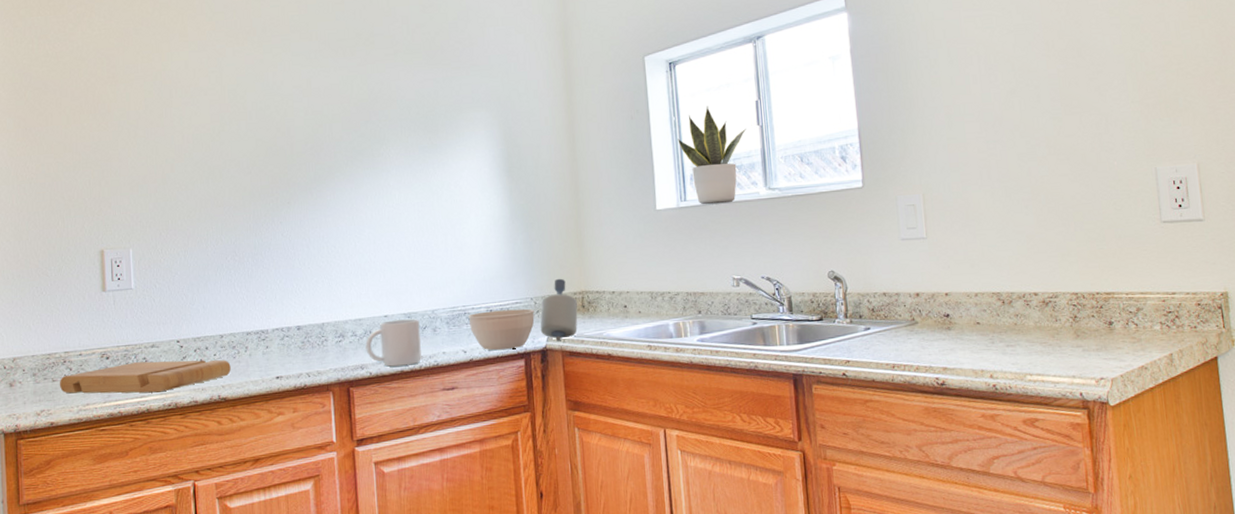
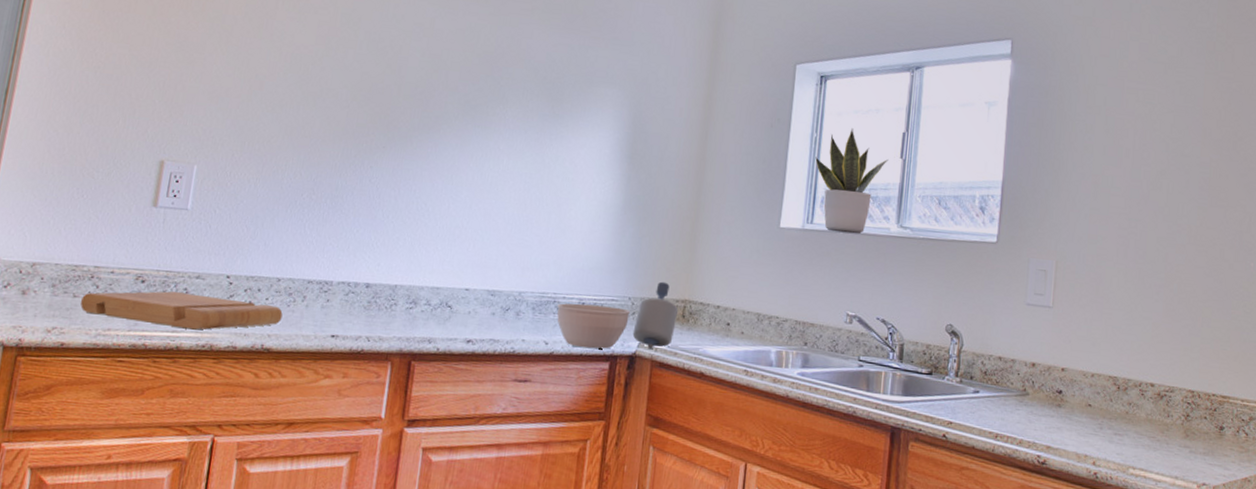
mug: present [365,318,422,367] -> none [437,294,503,348]

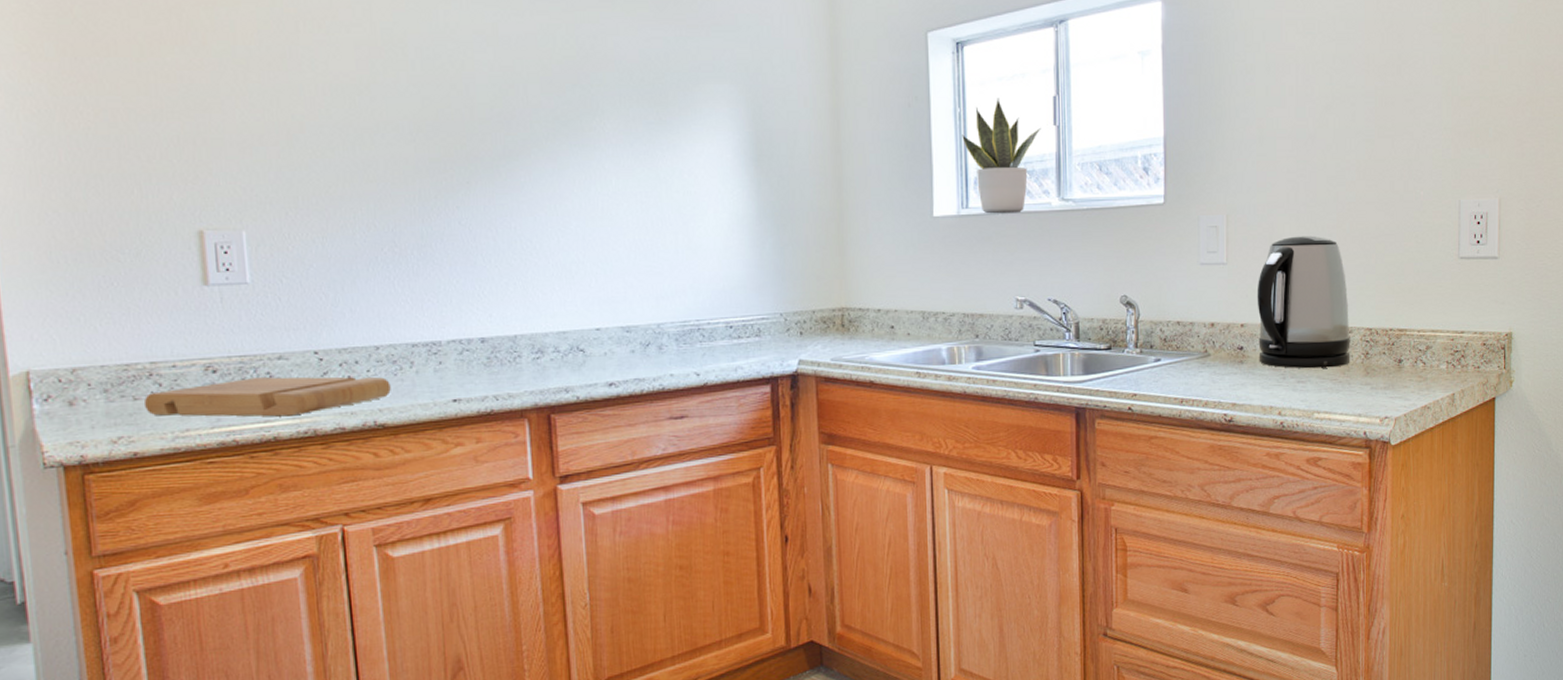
bowl: present [557,303,630,349] -> none [702,325,784,374]
soap dispenser: present [632,281,679,348] -> none [790,291,837,364]
kettle: none [1077,290,1172,425] -> present [1257,236,1350,369]

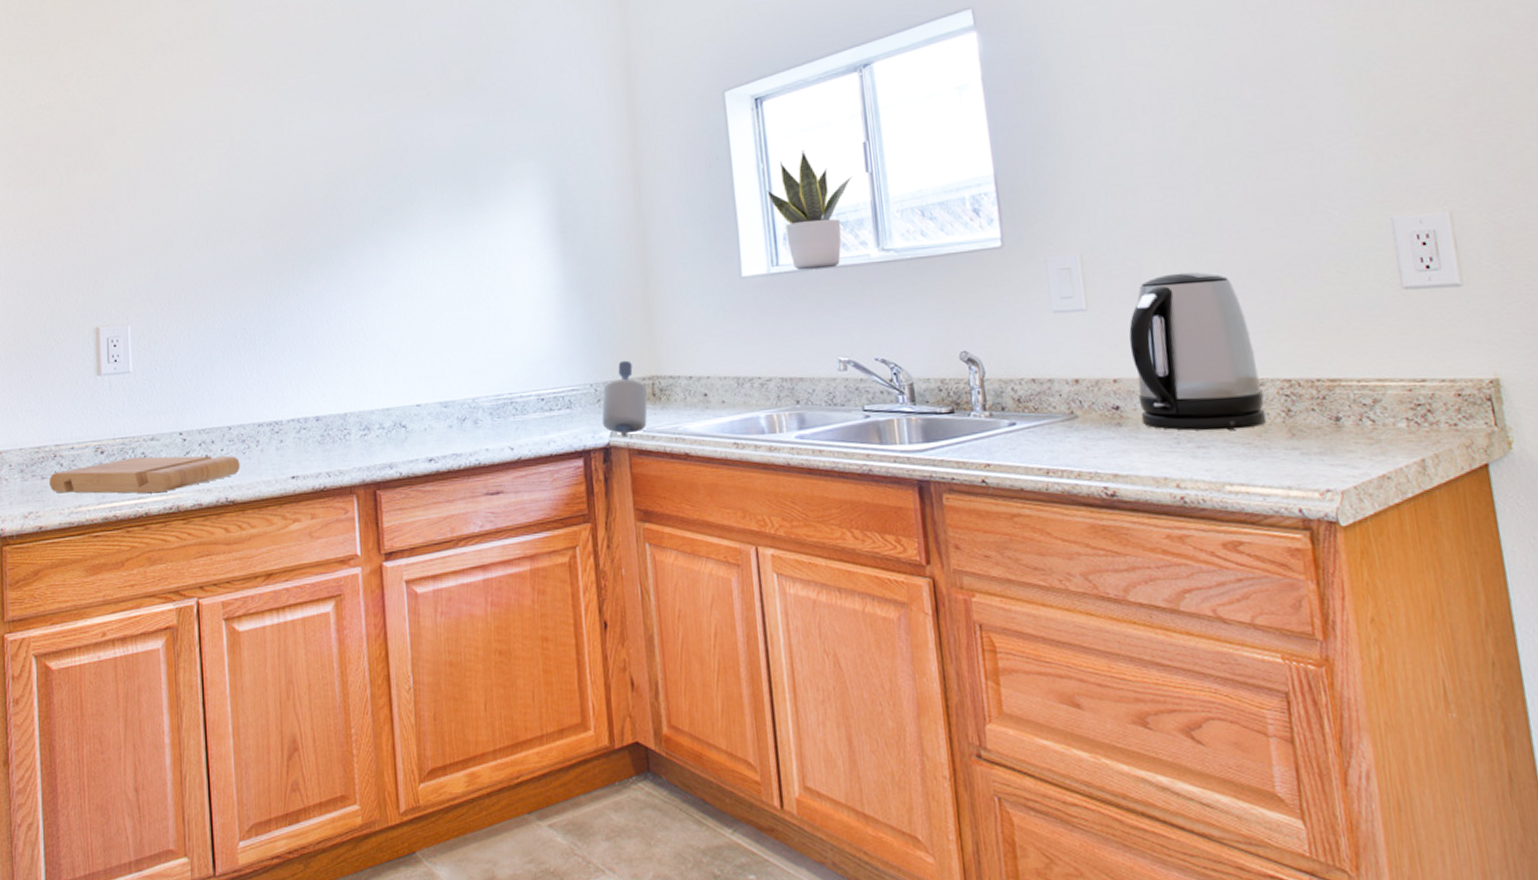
soap dispenser: none [790,291,837,364] -> present [601,360,648,436]

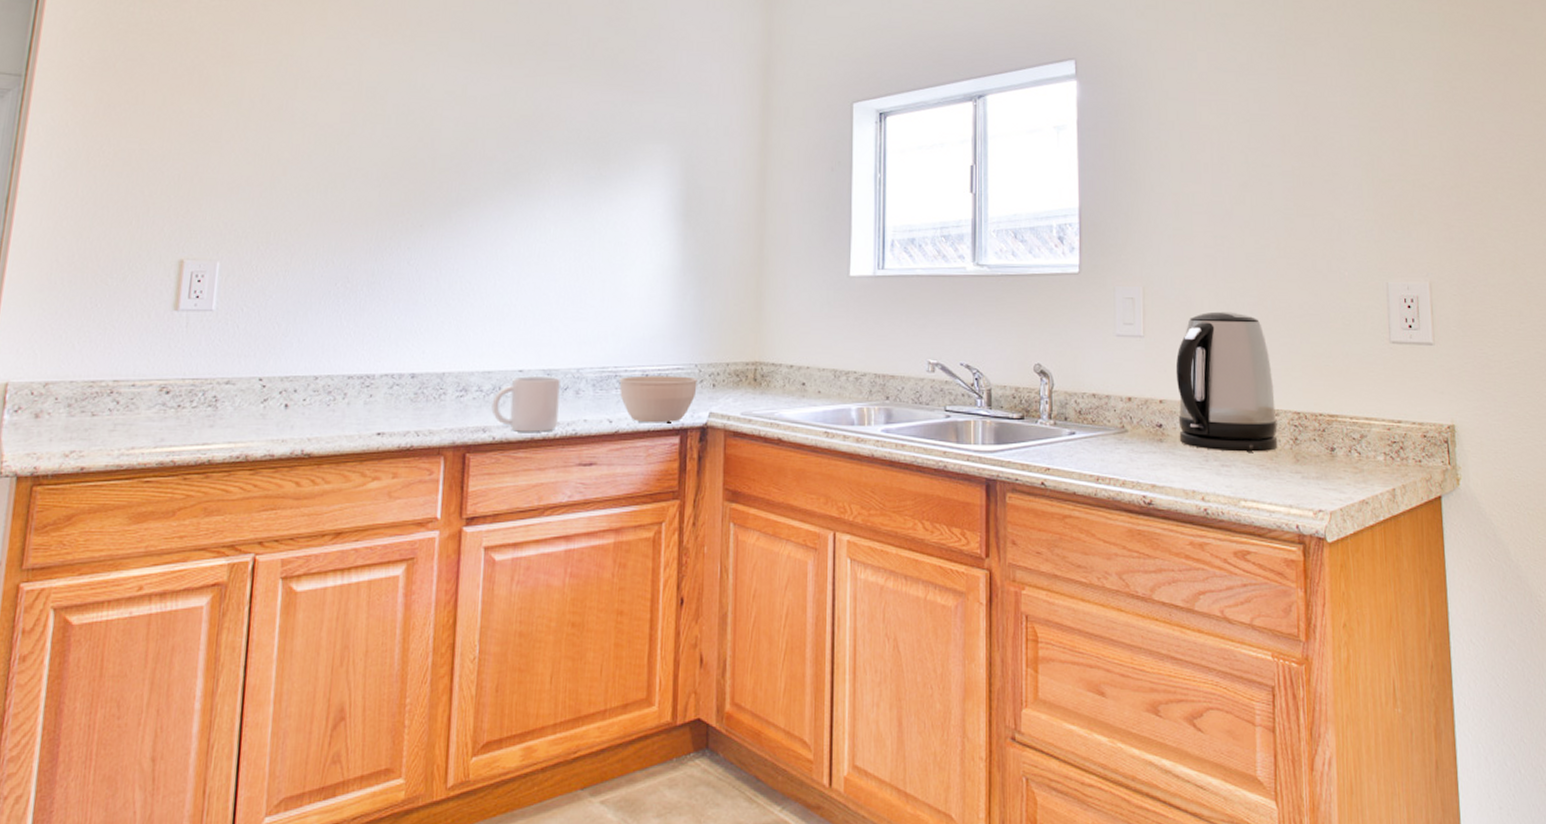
cutting board: present [48,455,240,494] -> none [99,401,322,440]
mug: none [395,408,460,466] -> present [491,376,560,432]
bowl: none [515,397,595,448] -> present [619,375,697,423]
soap dispenser: present [601,360,648,436] -> none [702,344,750,417]
potted plant: present [767,149,853,271] -> none [881,165,958,277]

